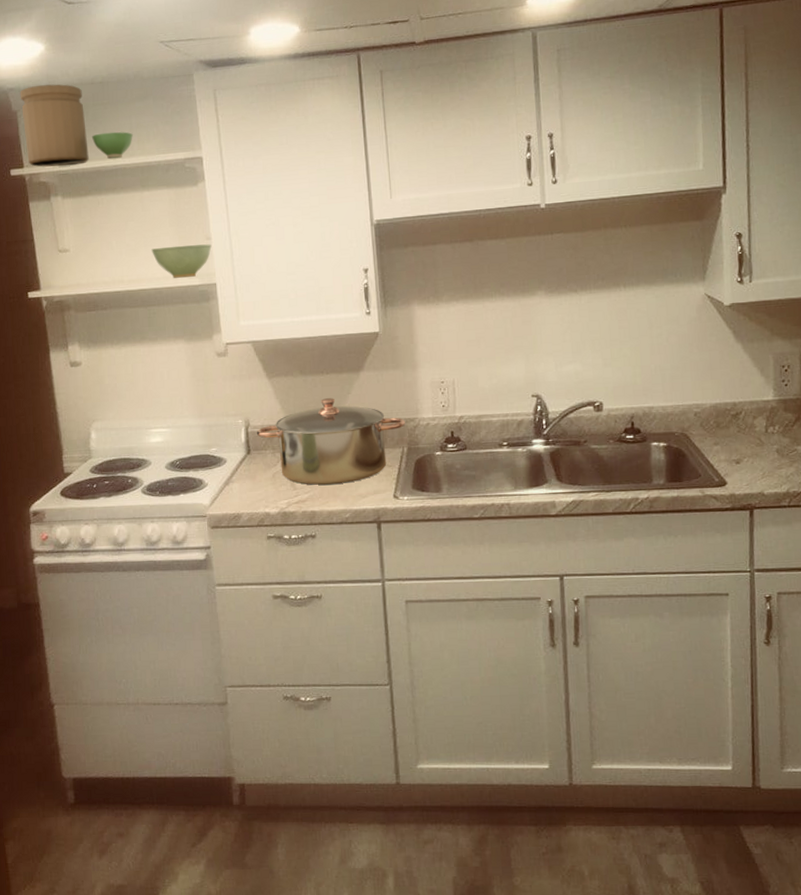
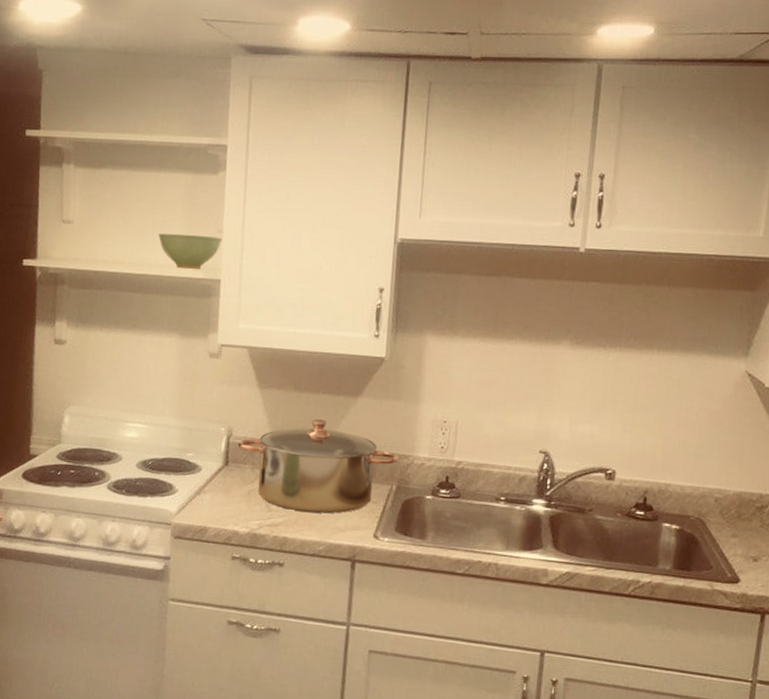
jar: present [20,84,89,168] -> none [46,47,113,135]
bowl: present [91,131,133,160] -> none [115,105,159,135]

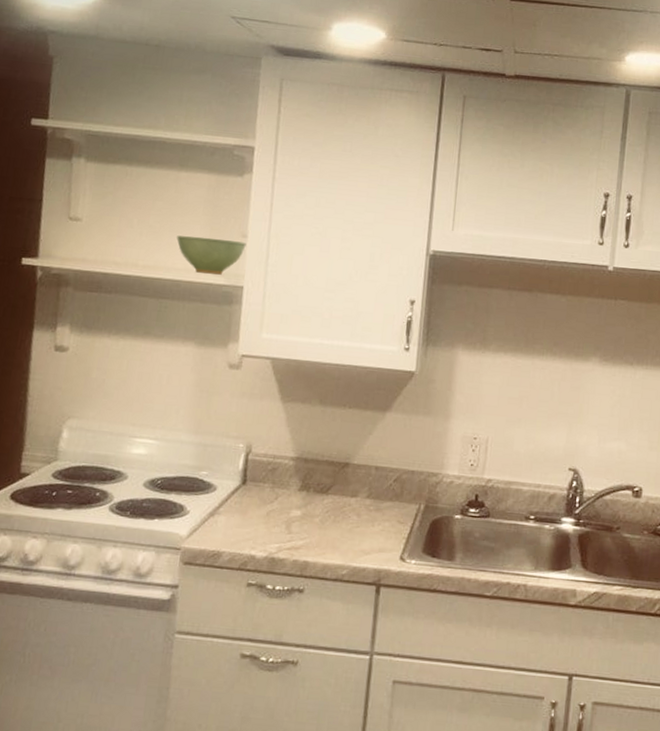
cooking pot: present [238,419,398,514] -> none [257,435,427,535]

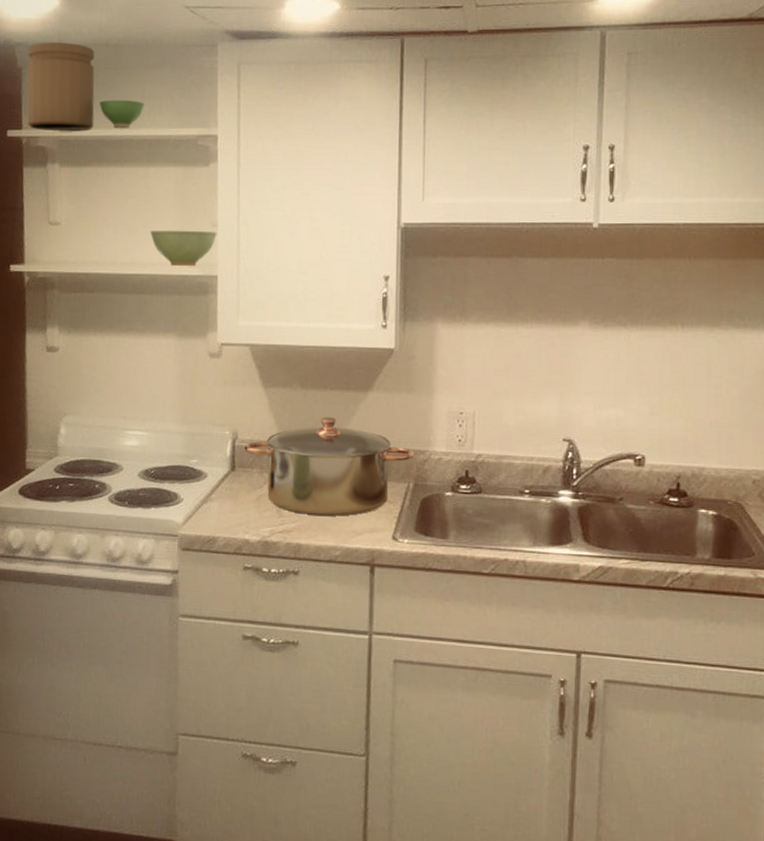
jar: none [55,33,134,129] -> present [27,42,95,132]
bowl: none [133,99,182,131] -> present [99,99,144,129]
cooking pot: none [257,435,427,535] -> present [244,417,414,516]

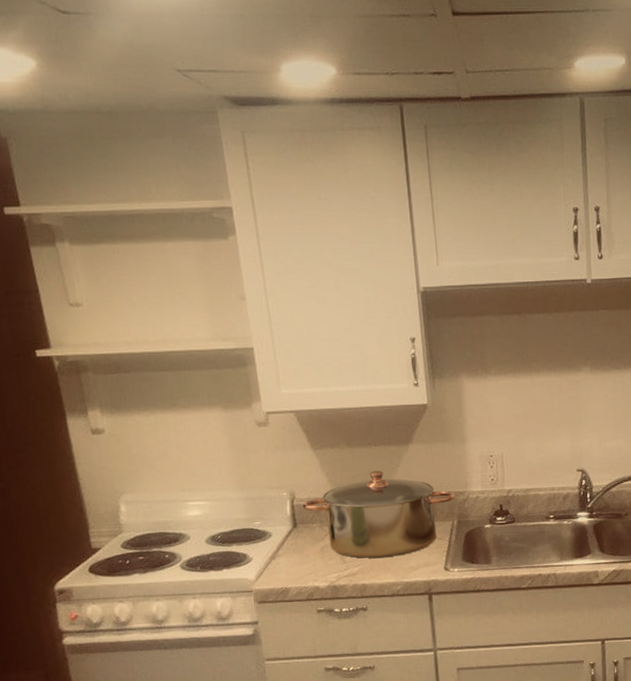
jar: present [27,42,95,132] -> none [8,109,100,208]
bowl: present [99,99,144,129] -> none [100,171,151,203]
bowl: present [150,230,217,266] -> none [179,304,247,341]

